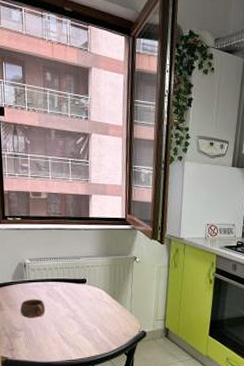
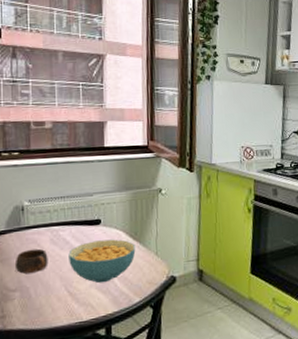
cereal bowl: none [61,296,114,331] -> present [68,239,136,283]

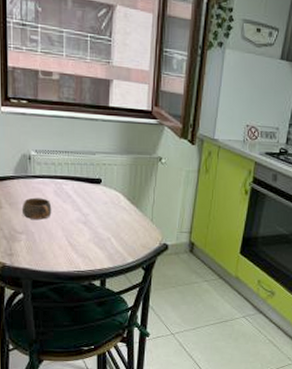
cereal bowl: present [68,239,136,283] -> none [70,199,133,240]

